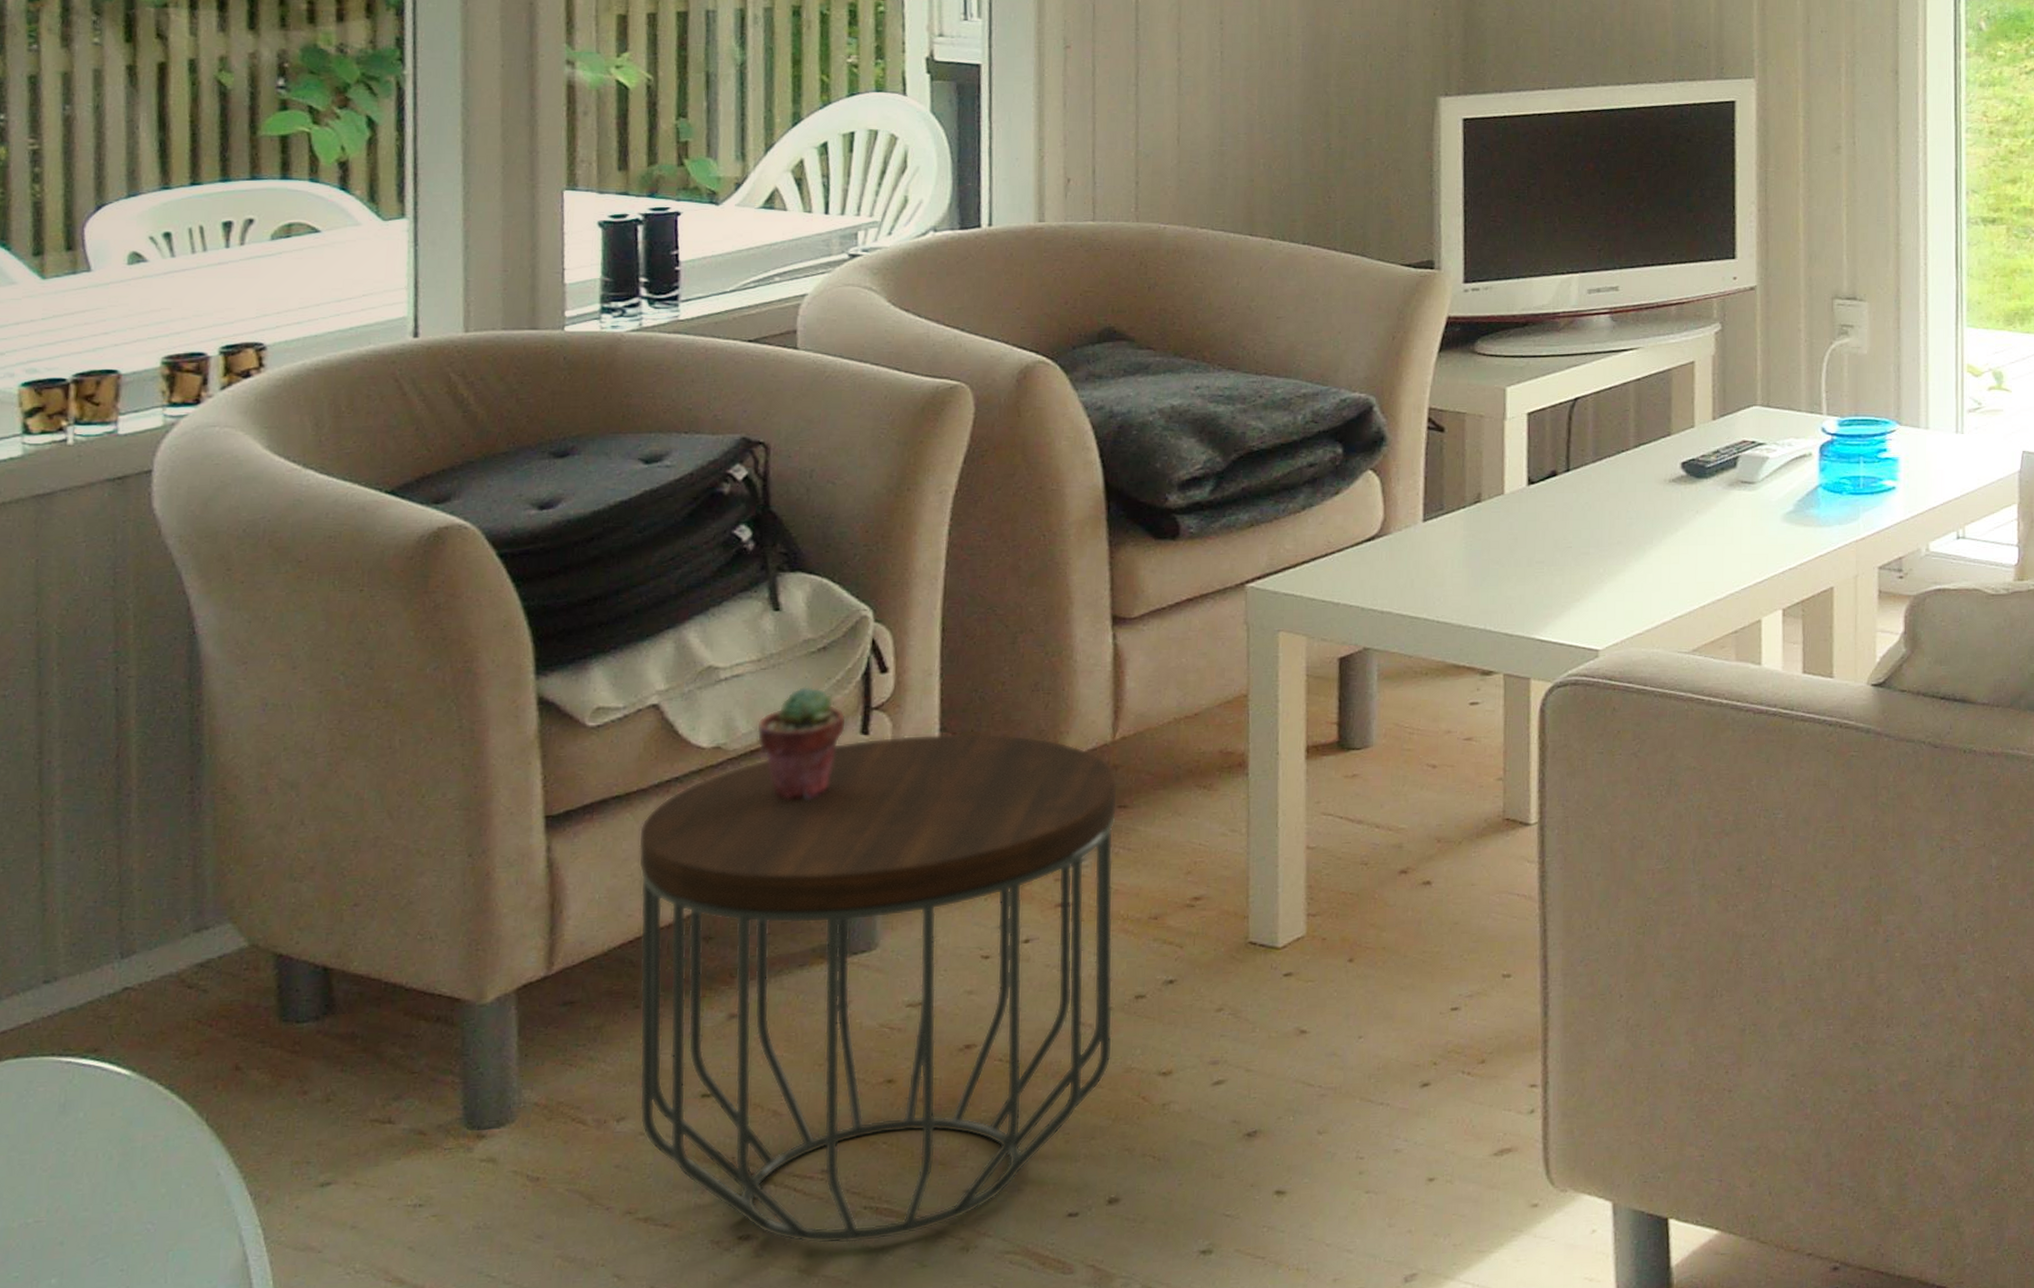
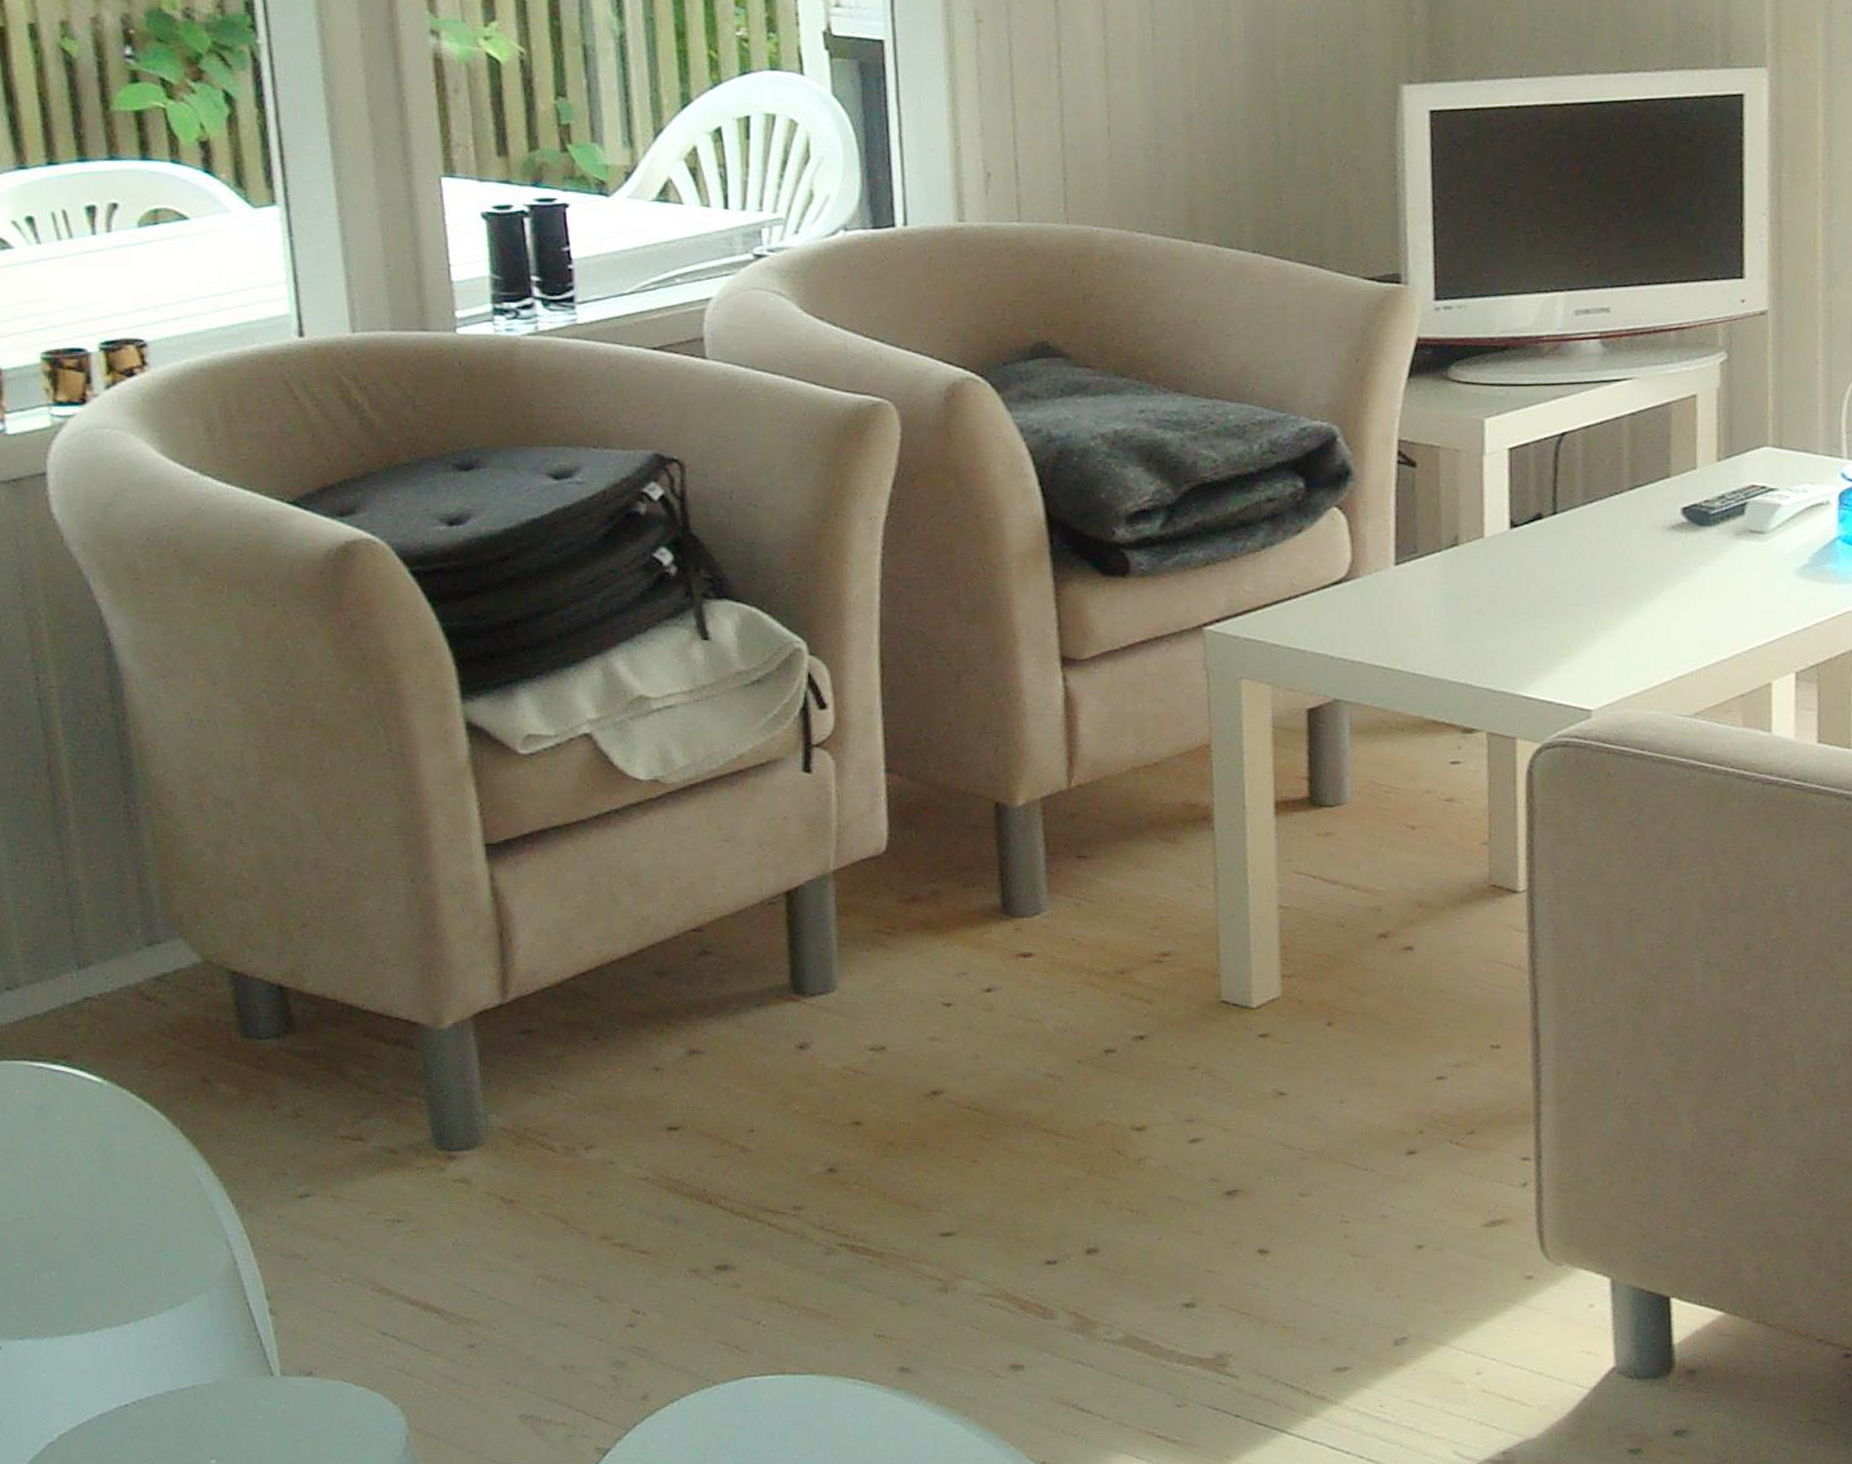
side table: present [638,733,1118,1244] -> none [582,774,1084,1278]
potted succulent: present [756,686,847,800] -> none [693,720,787,837]

